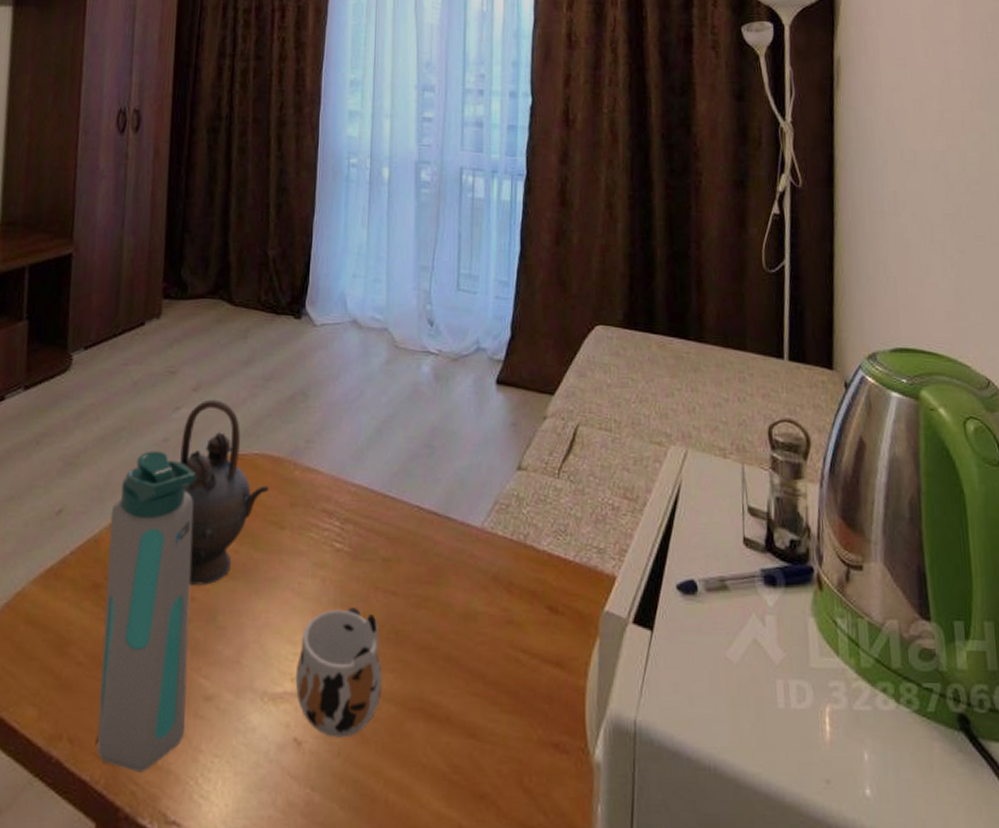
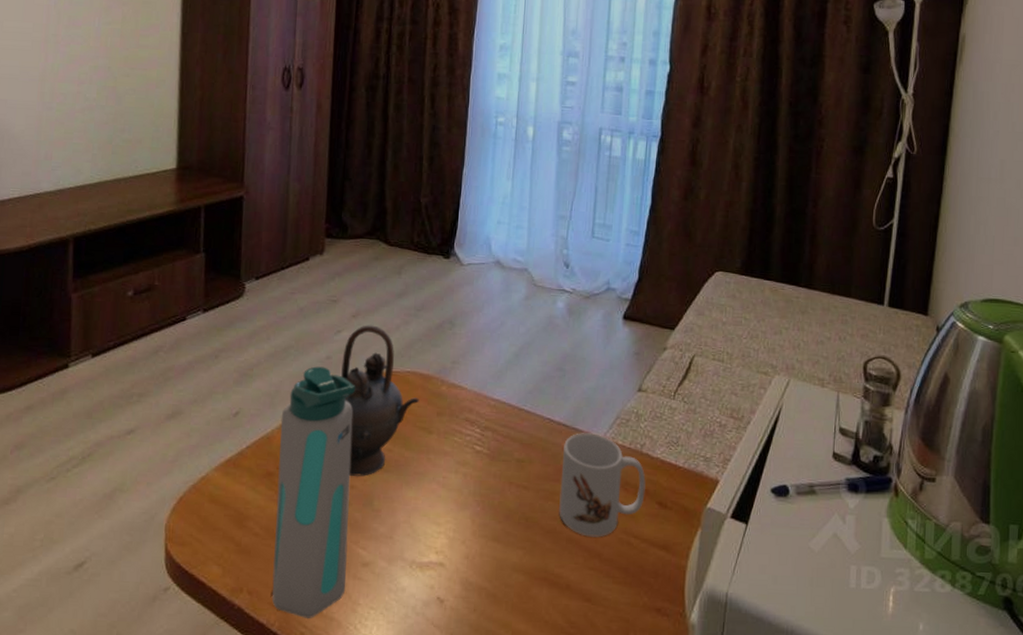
mug: present [295,608,383,738] -> none [439,498,514,598]
mug: none [434,522,532,654] -> present [559,433,646,537]

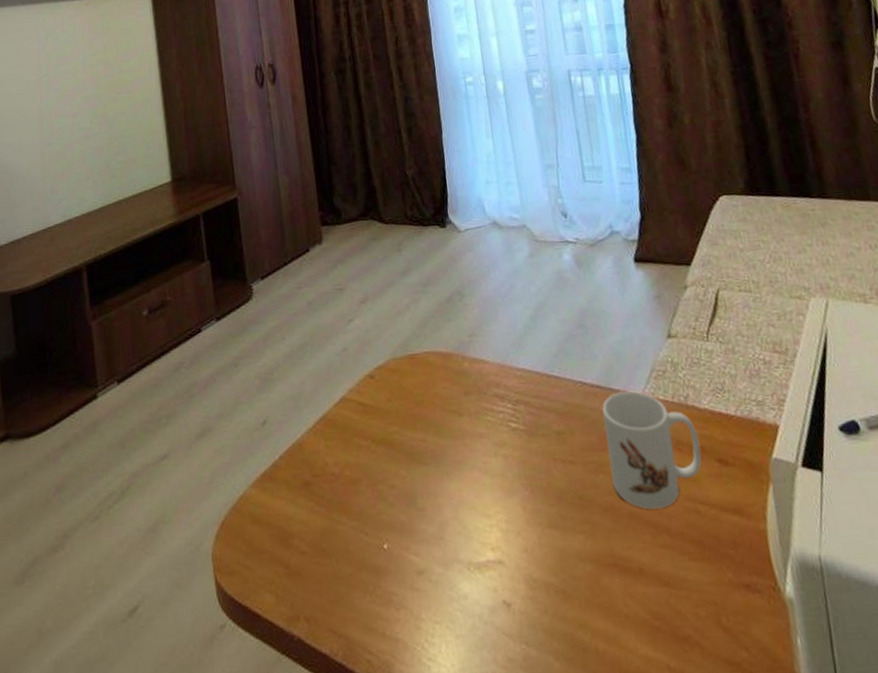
water bottle: present [272,366,355,618] -> none [308,360,406,643]
teapot: present [341,325,419,477] -> none [358,308,444,474]

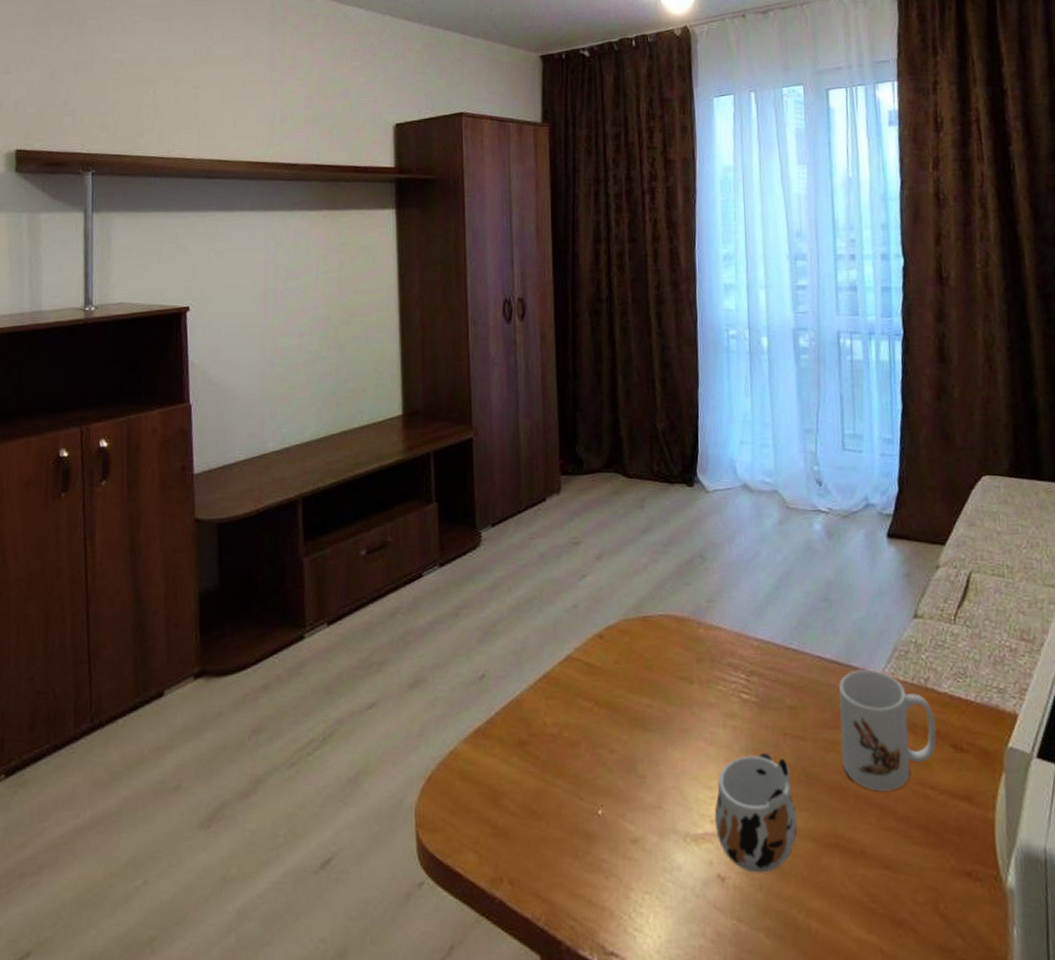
mug: none [494,479,576,597] -> present [714,753,798,873]

